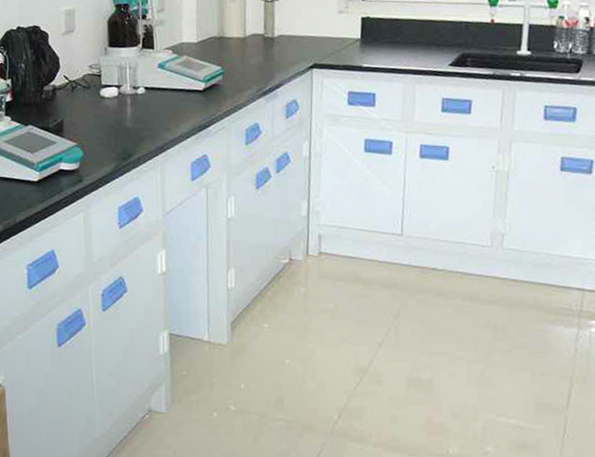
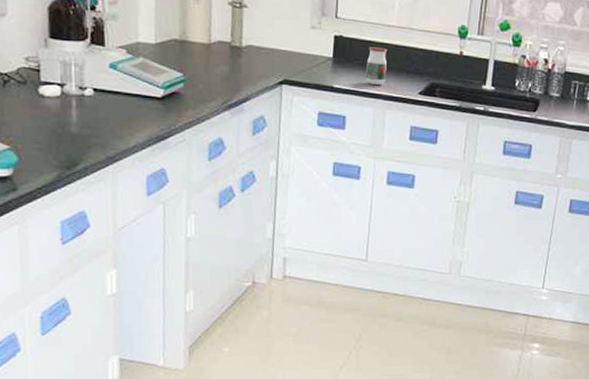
jar: none [393,24,415,61] -> present [365,47,387,86]

